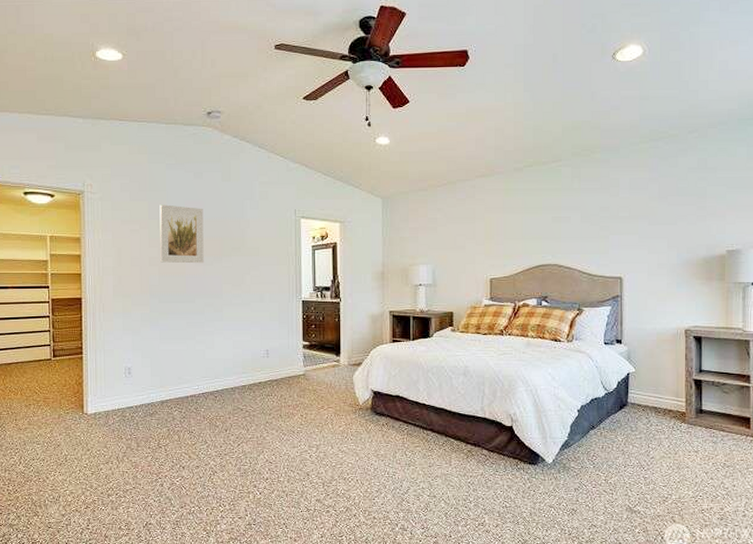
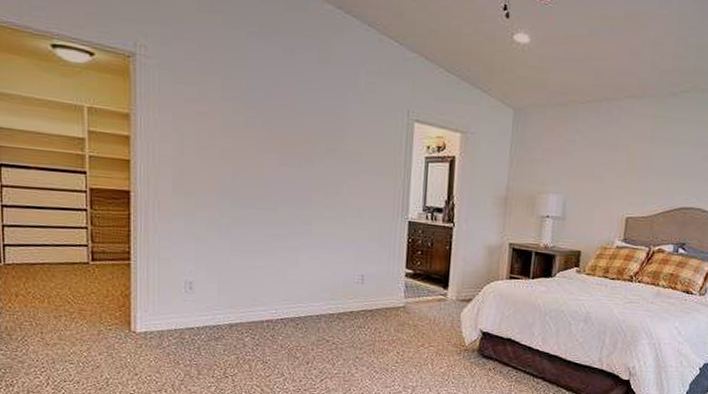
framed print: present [159,204,204,264] -> none [235,83,293,164]

